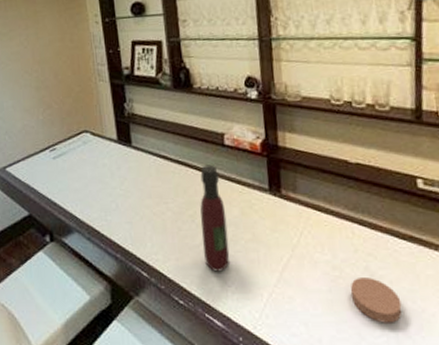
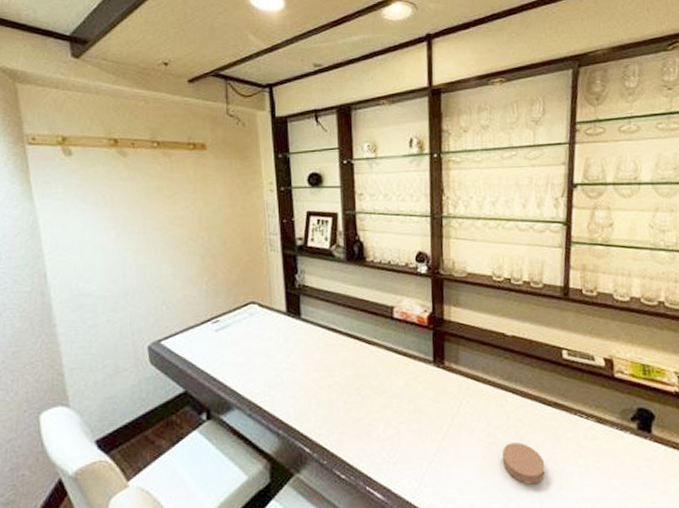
wine bottle: present [200,164,230,272] -> none [366,337,393,444]

